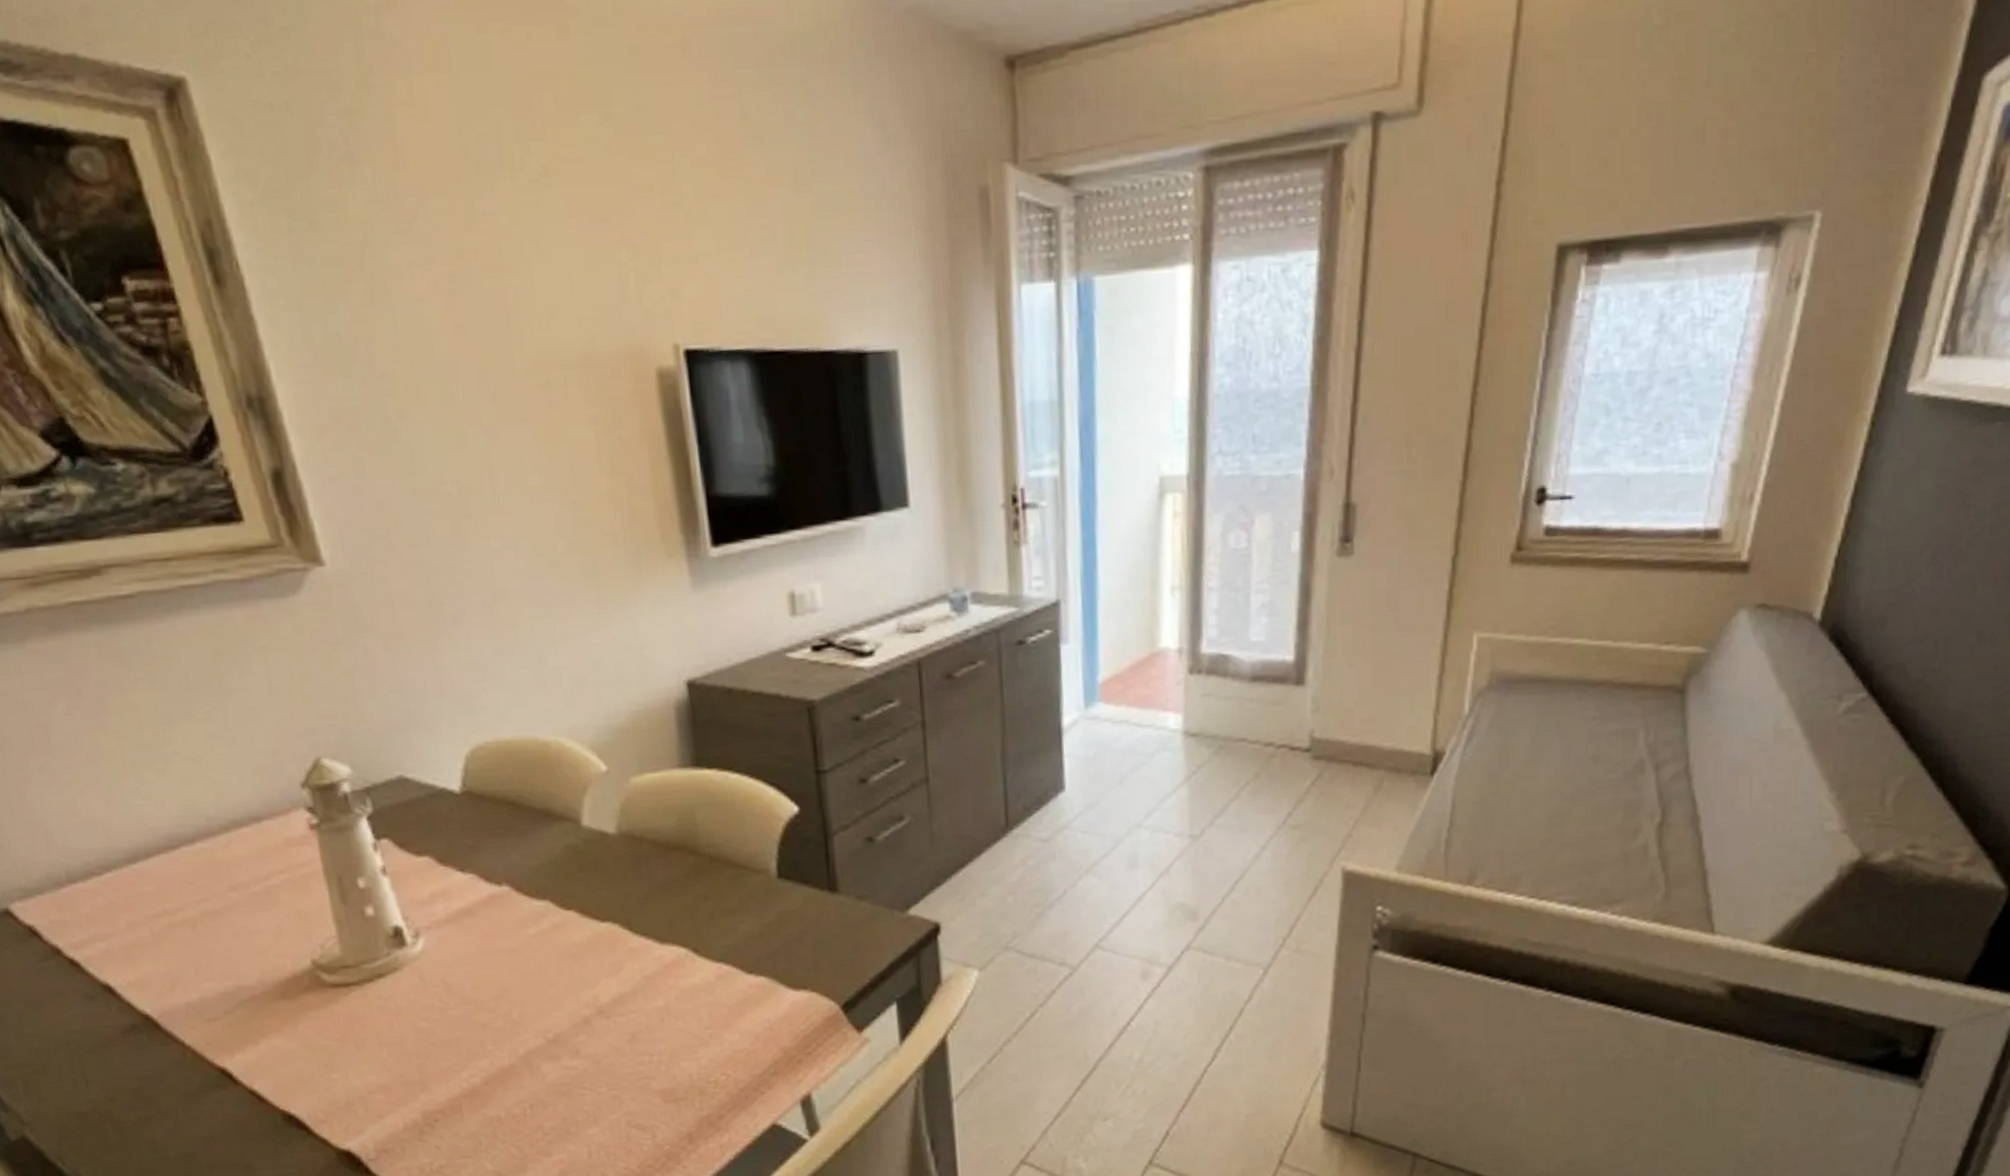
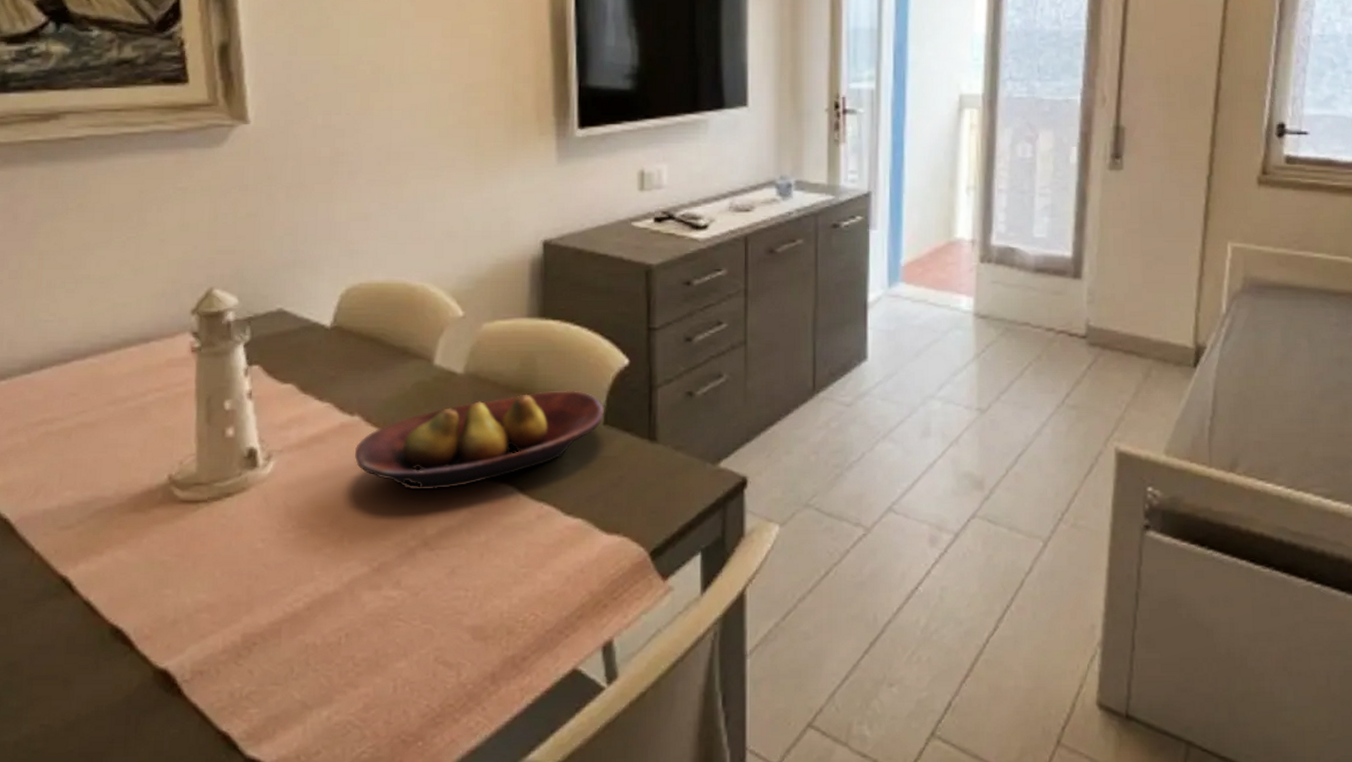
fruit bowl: none [509,844,777,959] -> present [355,391,604,491]

